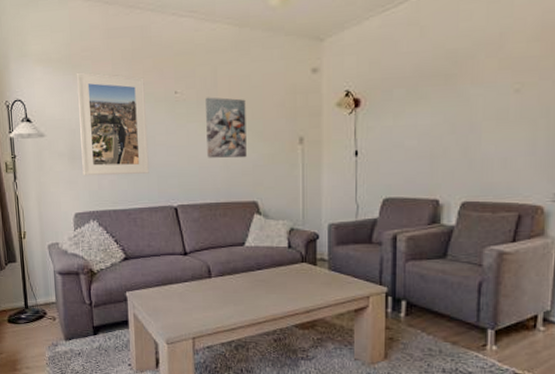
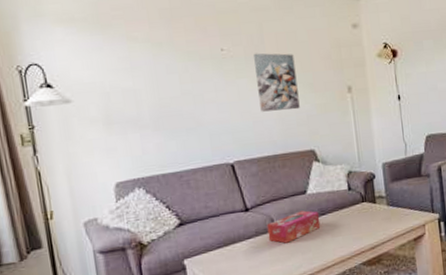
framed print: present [76,72,149,176] -> none [106,31,200,142]
tissue box: none [203,262,256,292] -> present [267,210,321,243]

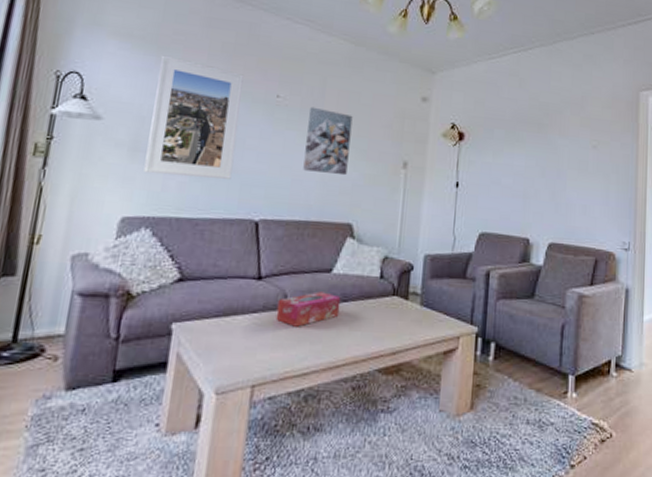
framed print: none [106,31,200,142] -> present [144,55,244,180]

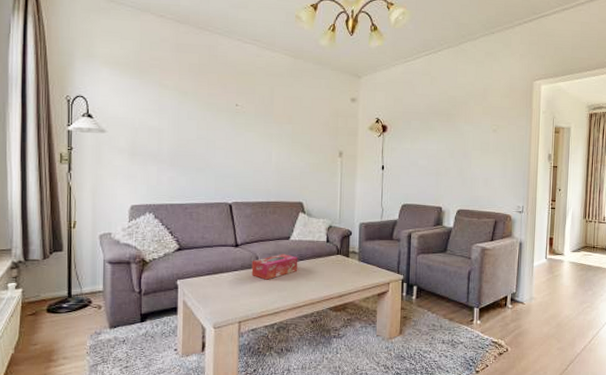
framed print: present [144,55,244,180] -> none [142,77,209,174]
wall art: present [303,106,353,176] -> none [261,112,297,165]

